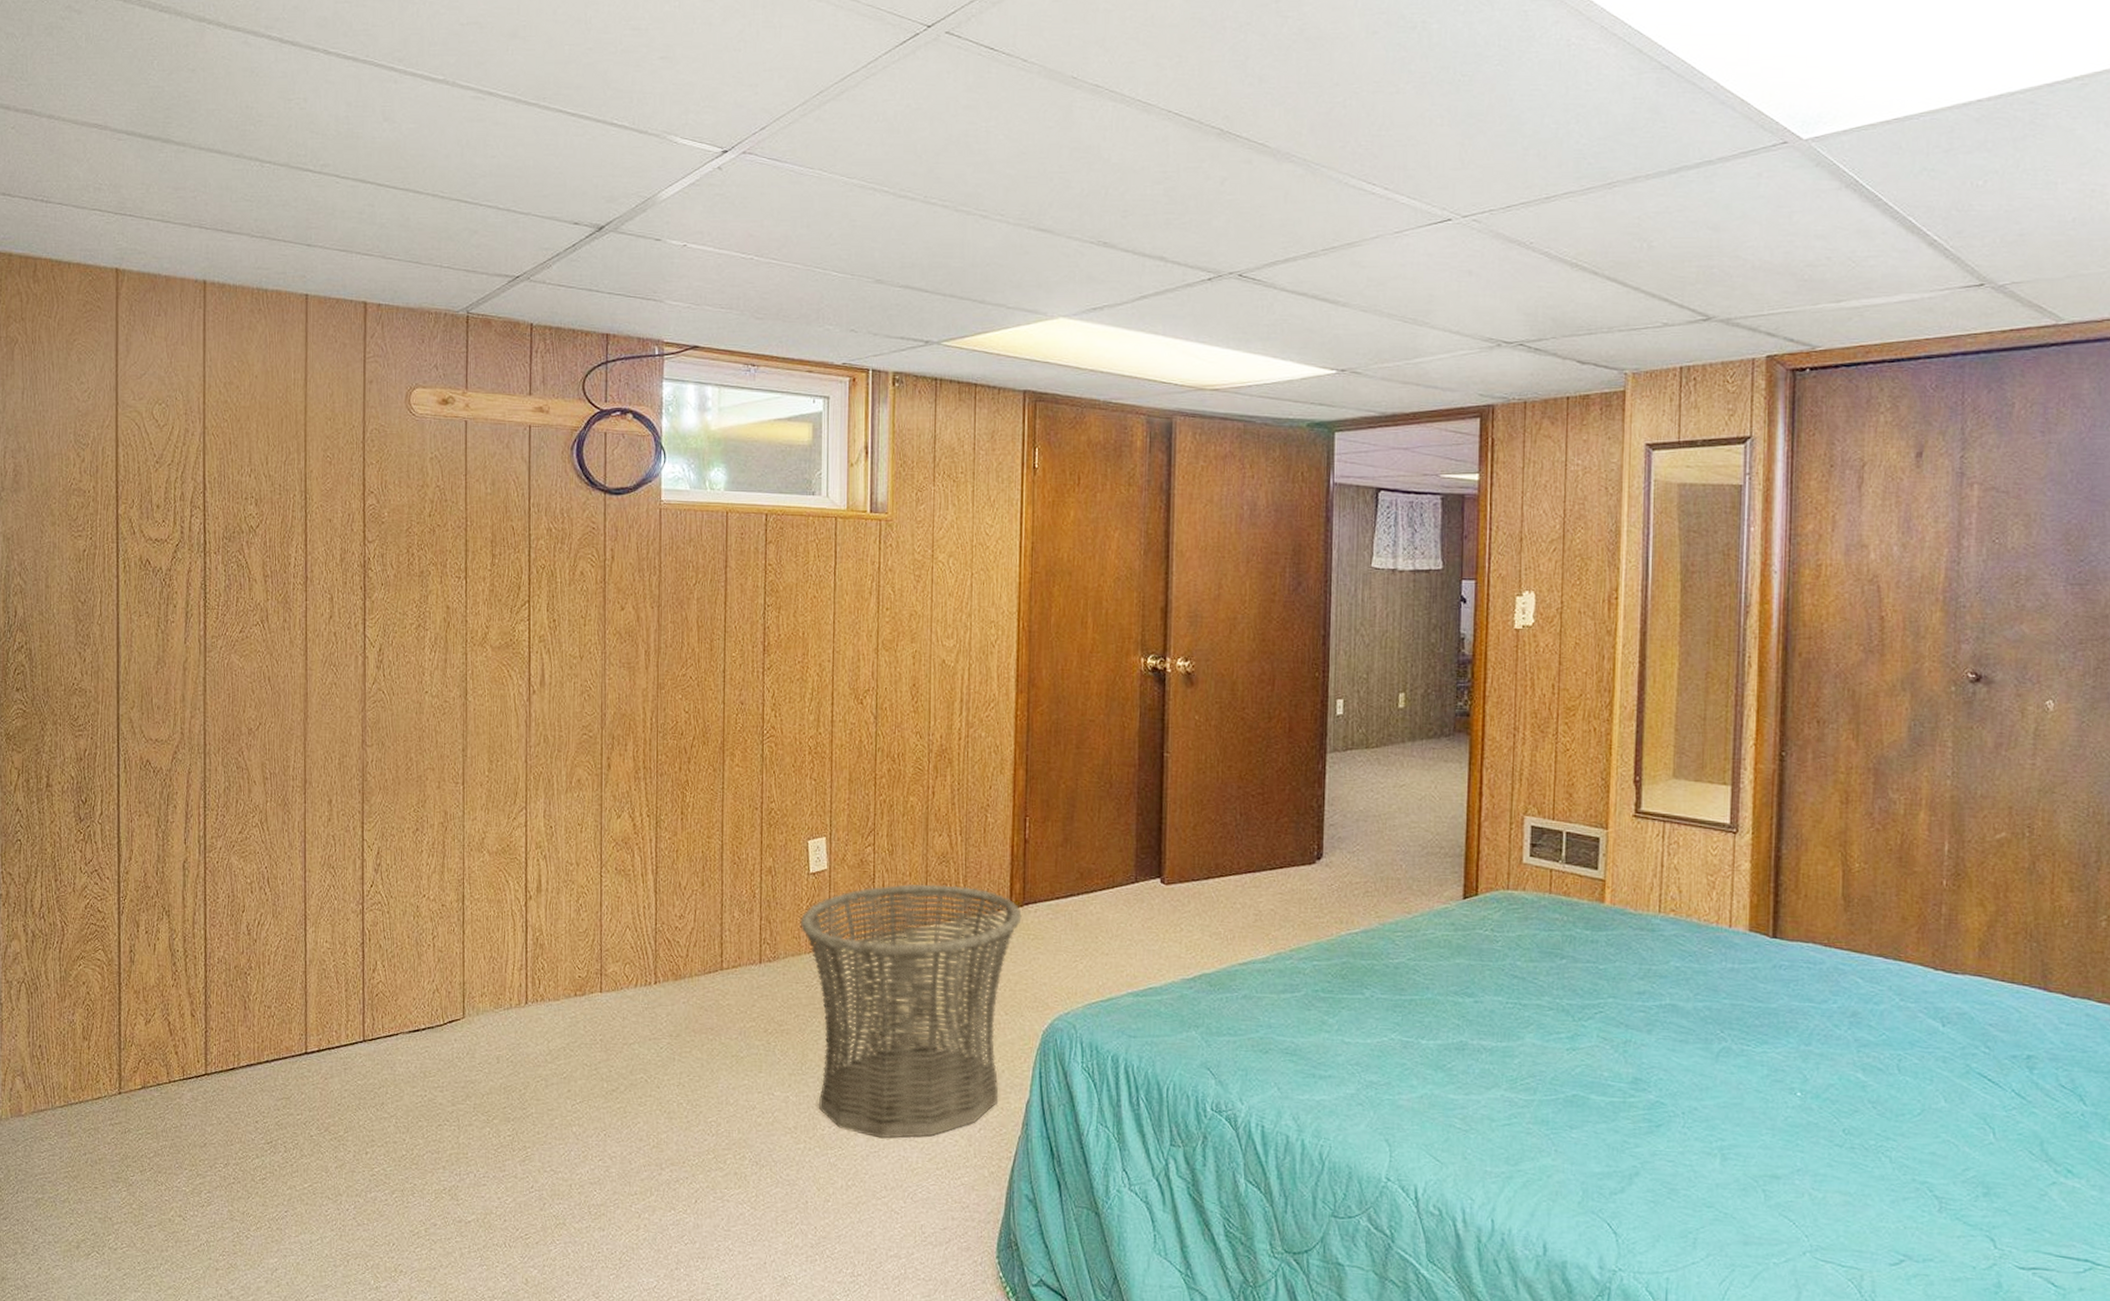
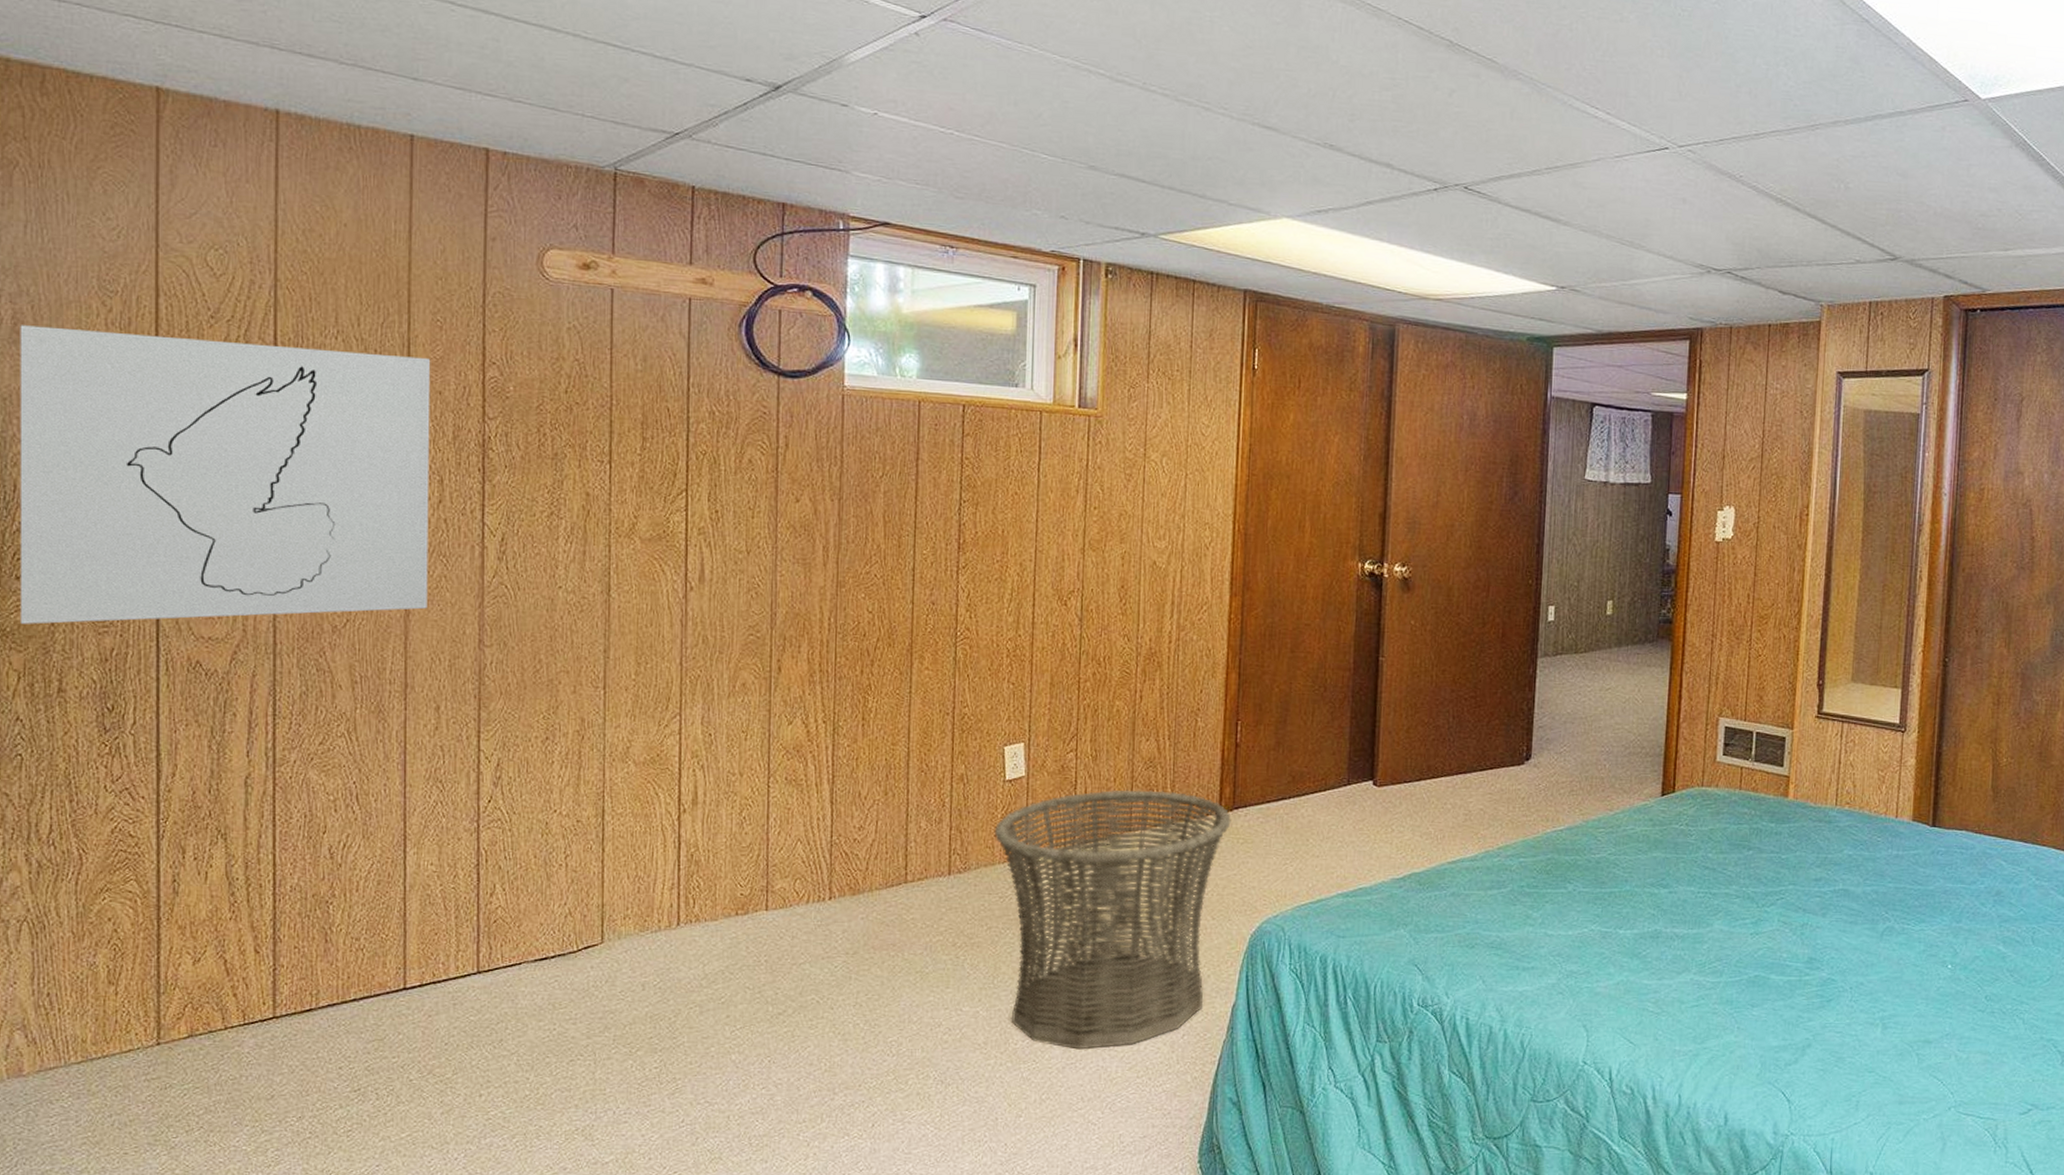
wall art: none [19,476,323,729] -> present [19,325,431,624]

